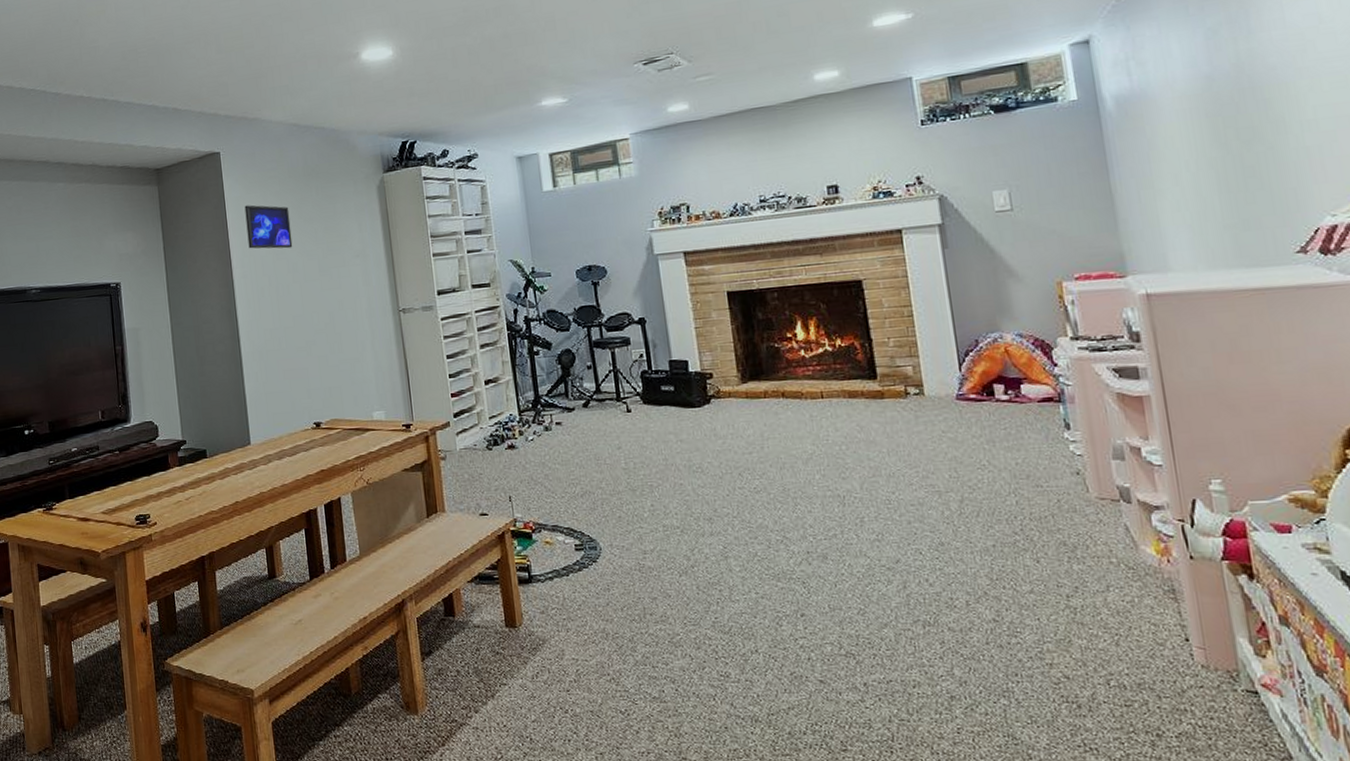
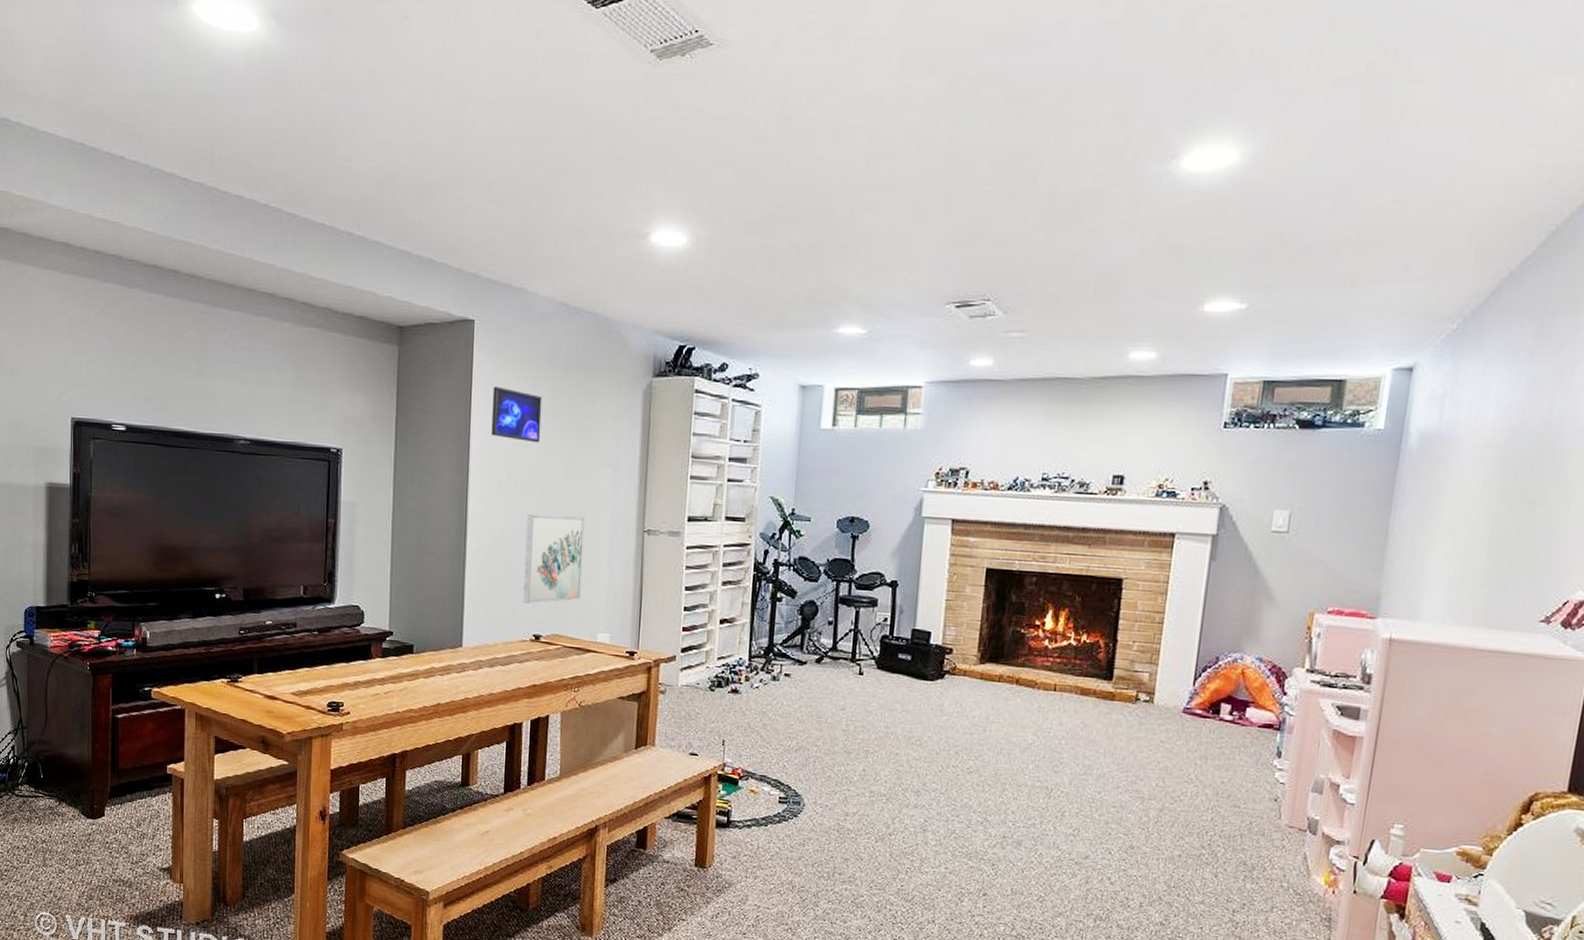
wall art: none [291,306,352,395] -> present [522,514,585,604]

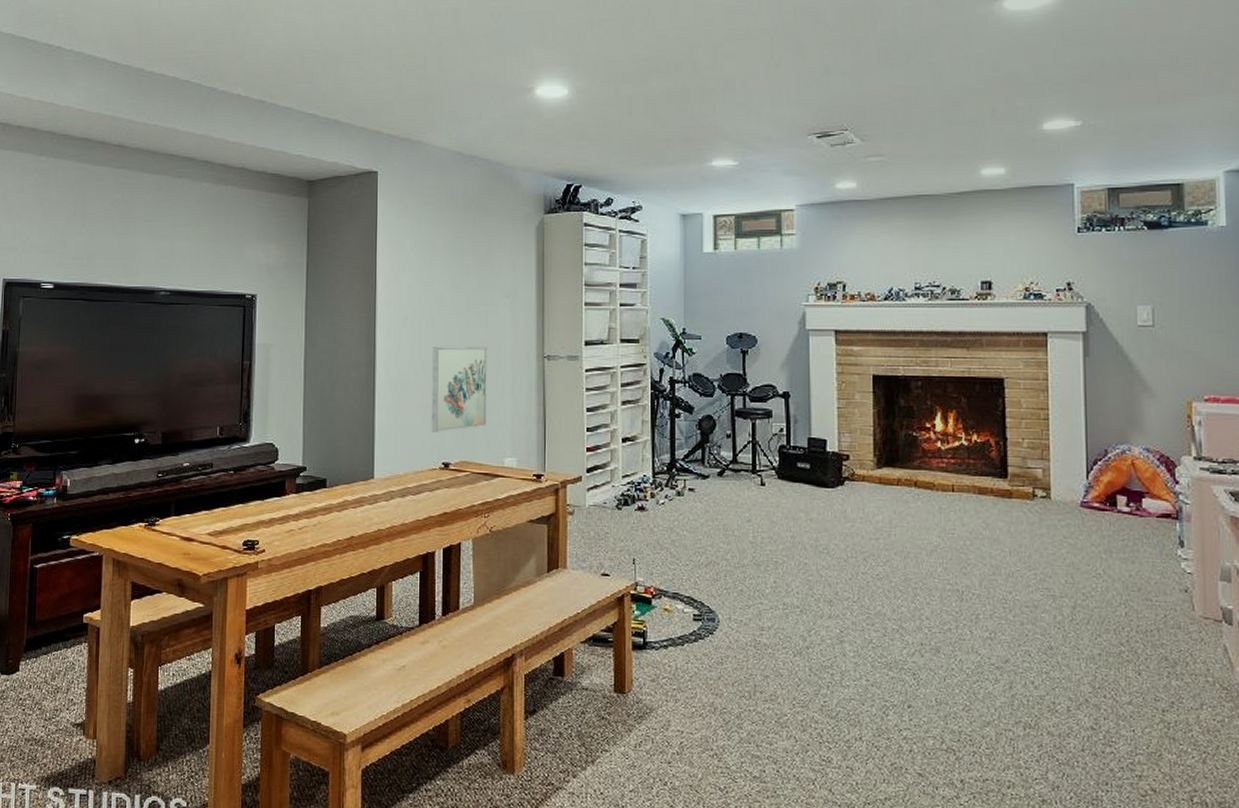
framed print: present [491,386,542,443] -> none [396,230,443,280]

